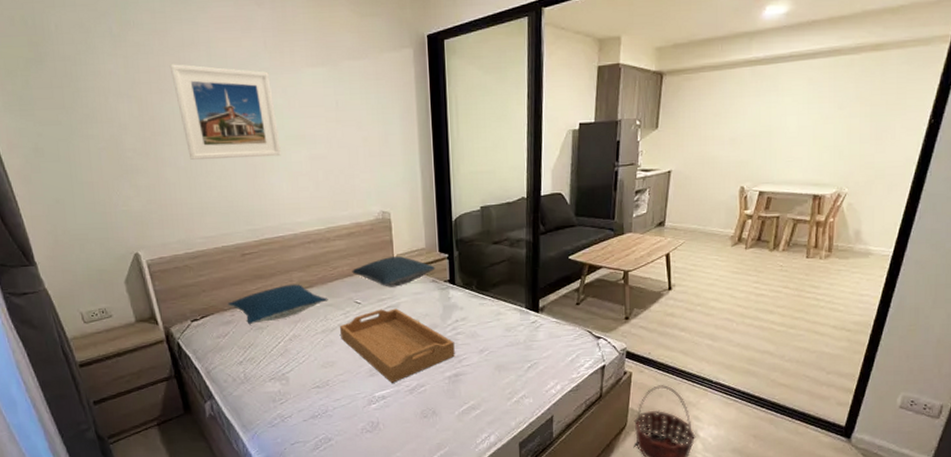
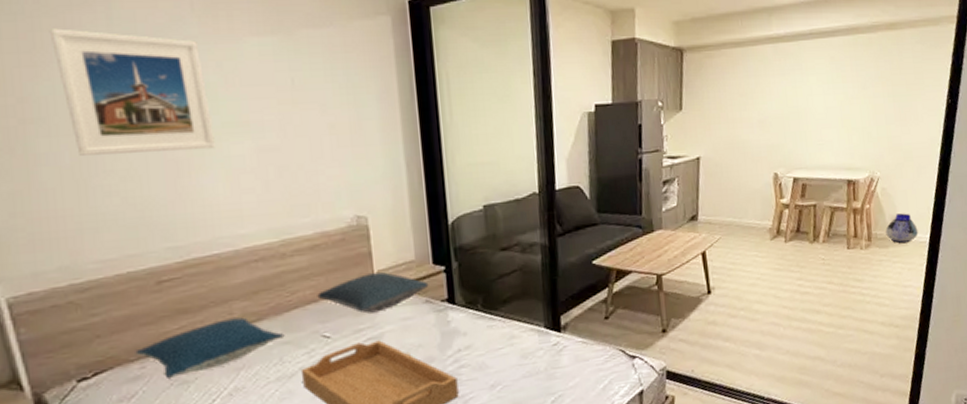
vase: none [847,227,882,256] -> present [885,213,918,244]

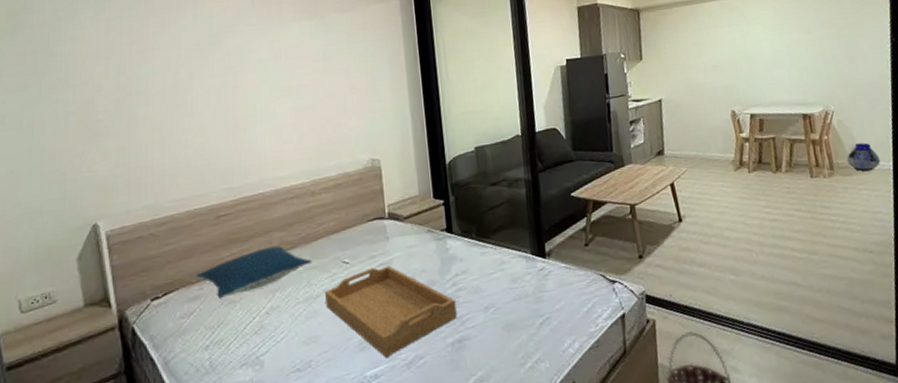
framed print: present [51,28,215,156] -> none [154,25,265,118]
pillow: present [317,272,429,314] -> none [339,206,431,242]

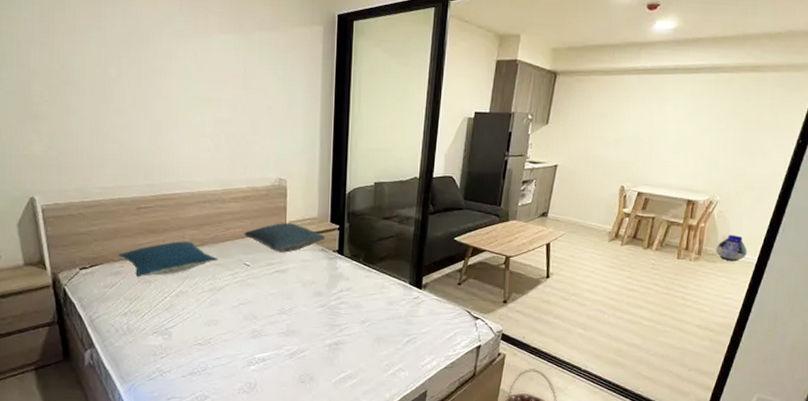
serving tray: present [324,265,457,357] -> none [226,273,337,346]
pillow: none [339,206,431,242] -> present [244,223,326,253]

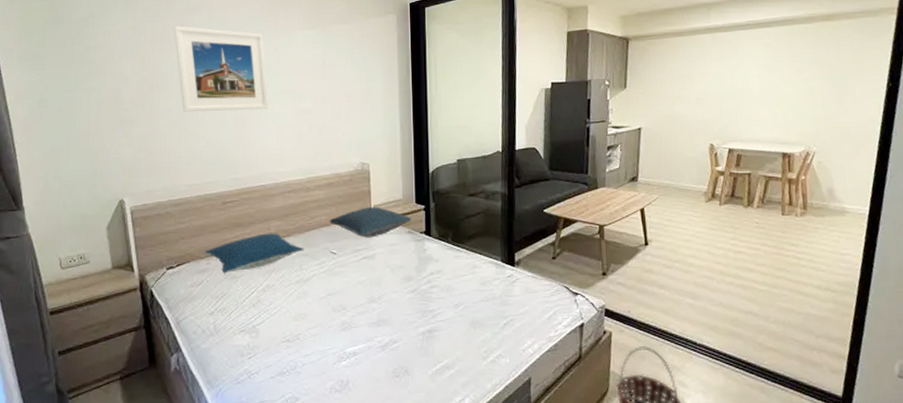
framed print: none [86,17,186,116] -> present [174,26,269,112]
vase: present [716,235,747,262] -> none [821,186,857,214]

